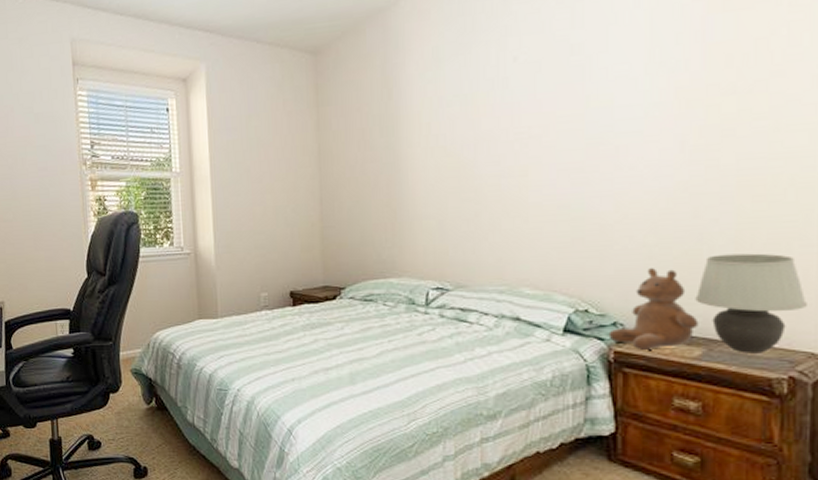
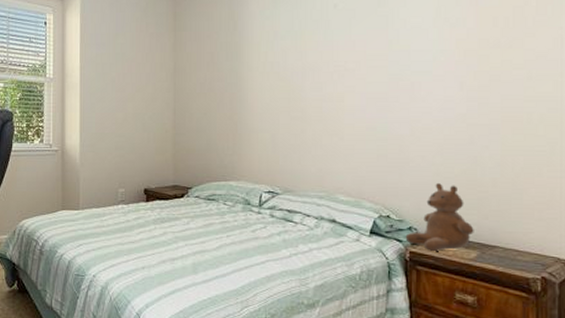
table lamp: present [695,253,807,354] -> none [471,175,554,257]

